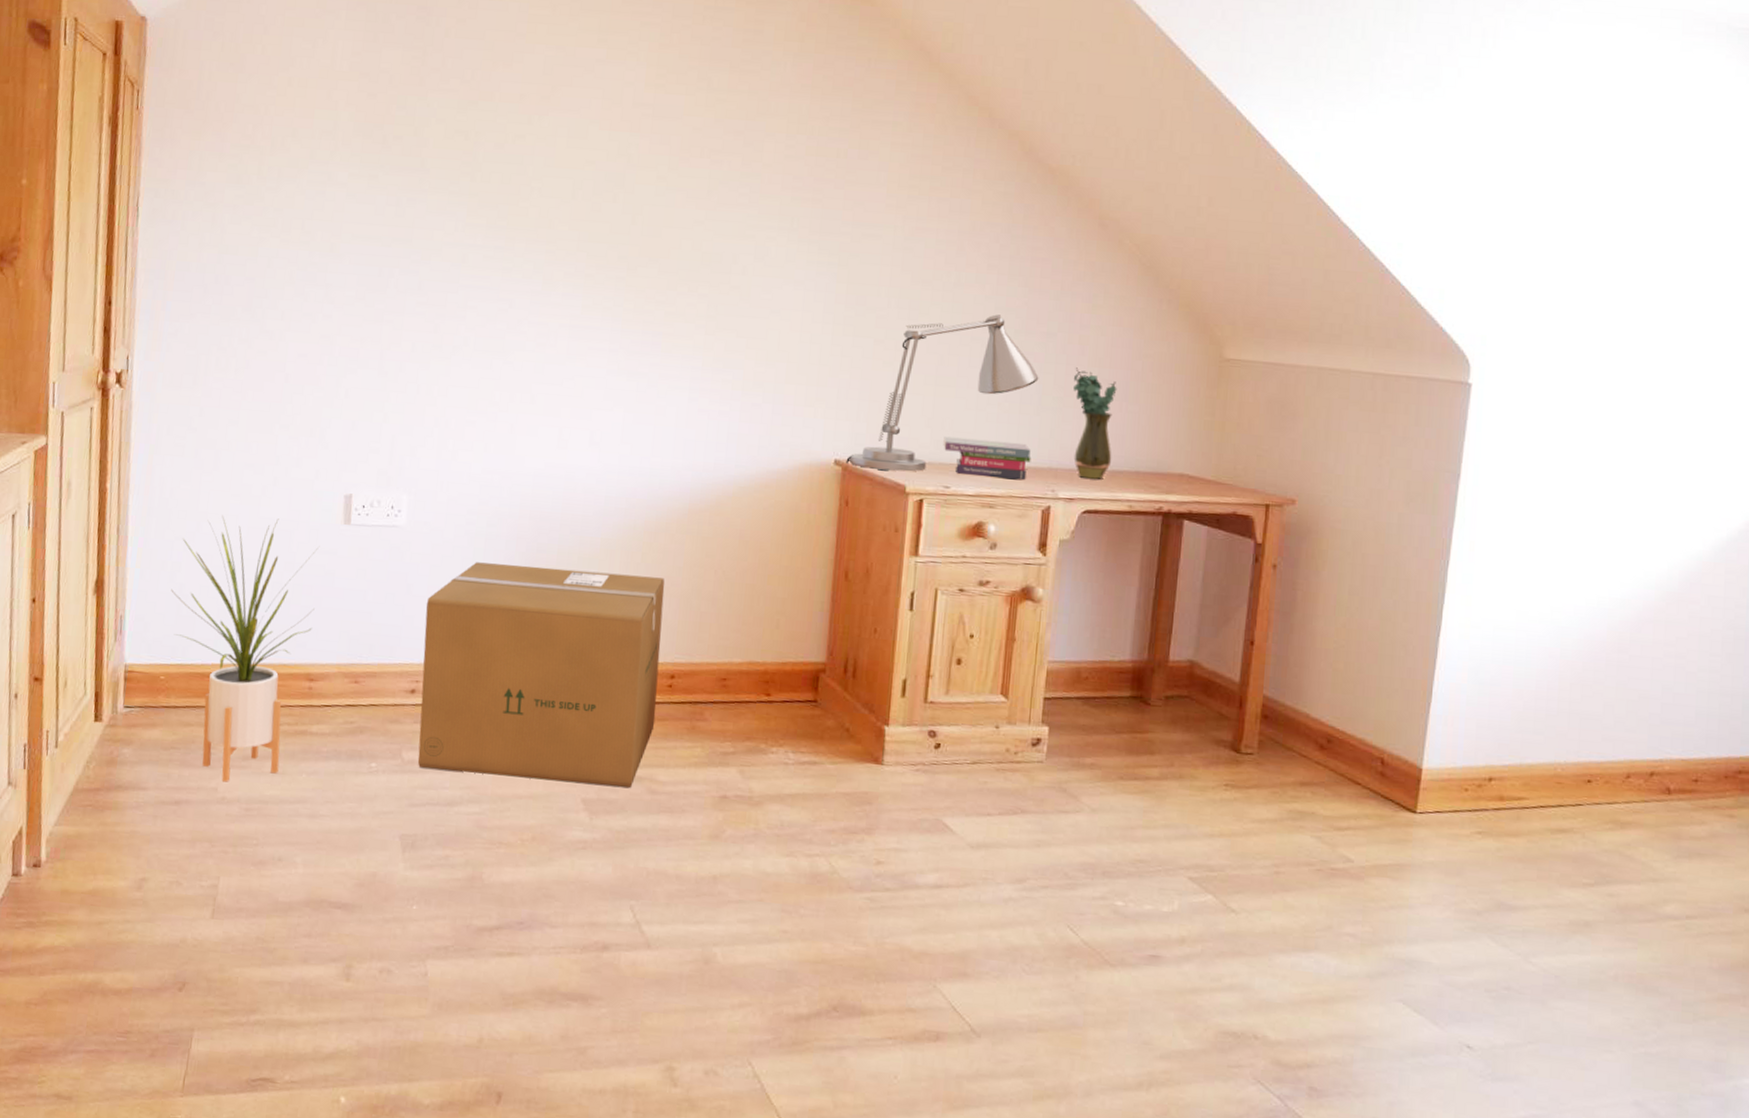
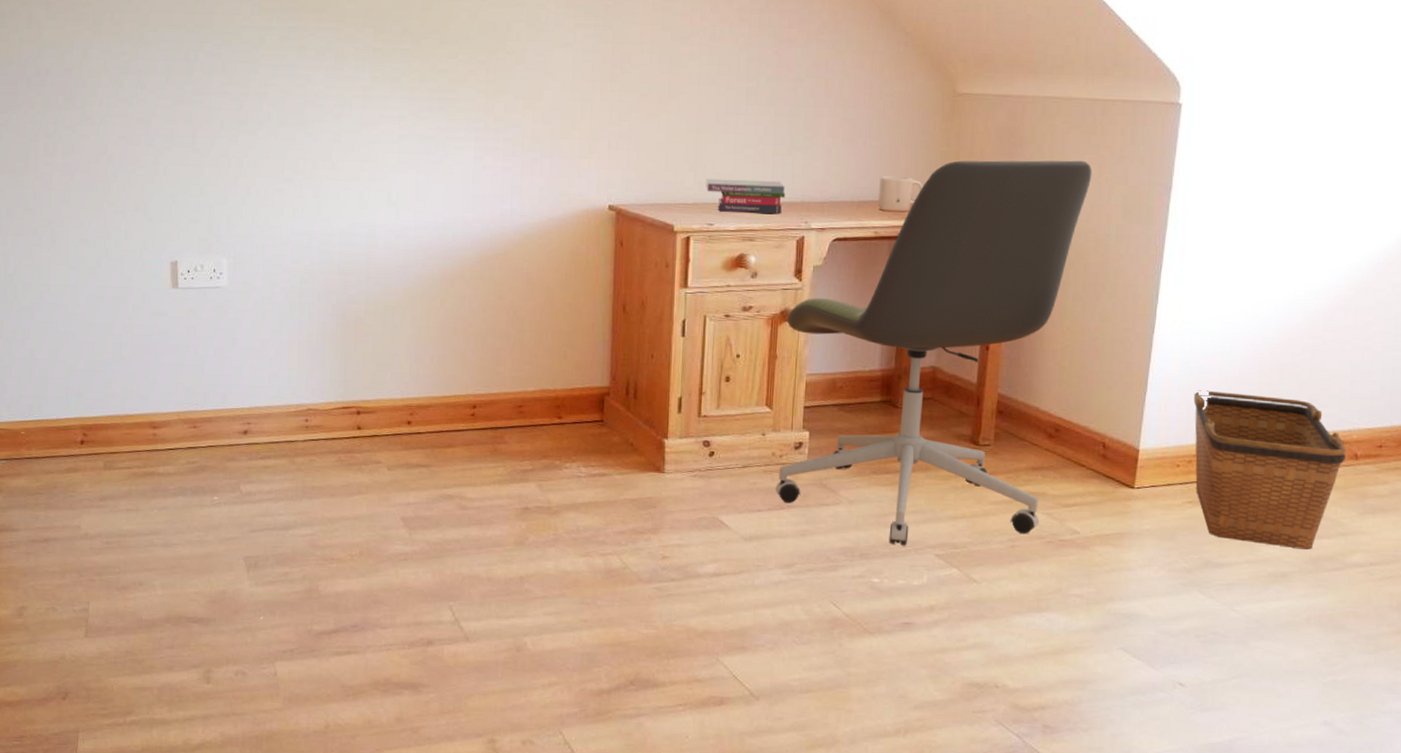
house plant: present [171,515,320,782] -> none [23,286,153,520]
box: present [418,562,665,788] -> none [251,315,463,505]
desk lamp: present [846,314,1039,472] -> none [619,64,790,213]
office chair: none [1008,432,1372,865] -> present [775,160,1092,546]
vase: present [1073,367,1117,479] -> none [822,109,861,210]
mug: none [1134,444,1183,486] -> present [878,175,923,213]
bicycle basket: none [1484,704,1657,896] -> present [1193,390,1346,550]

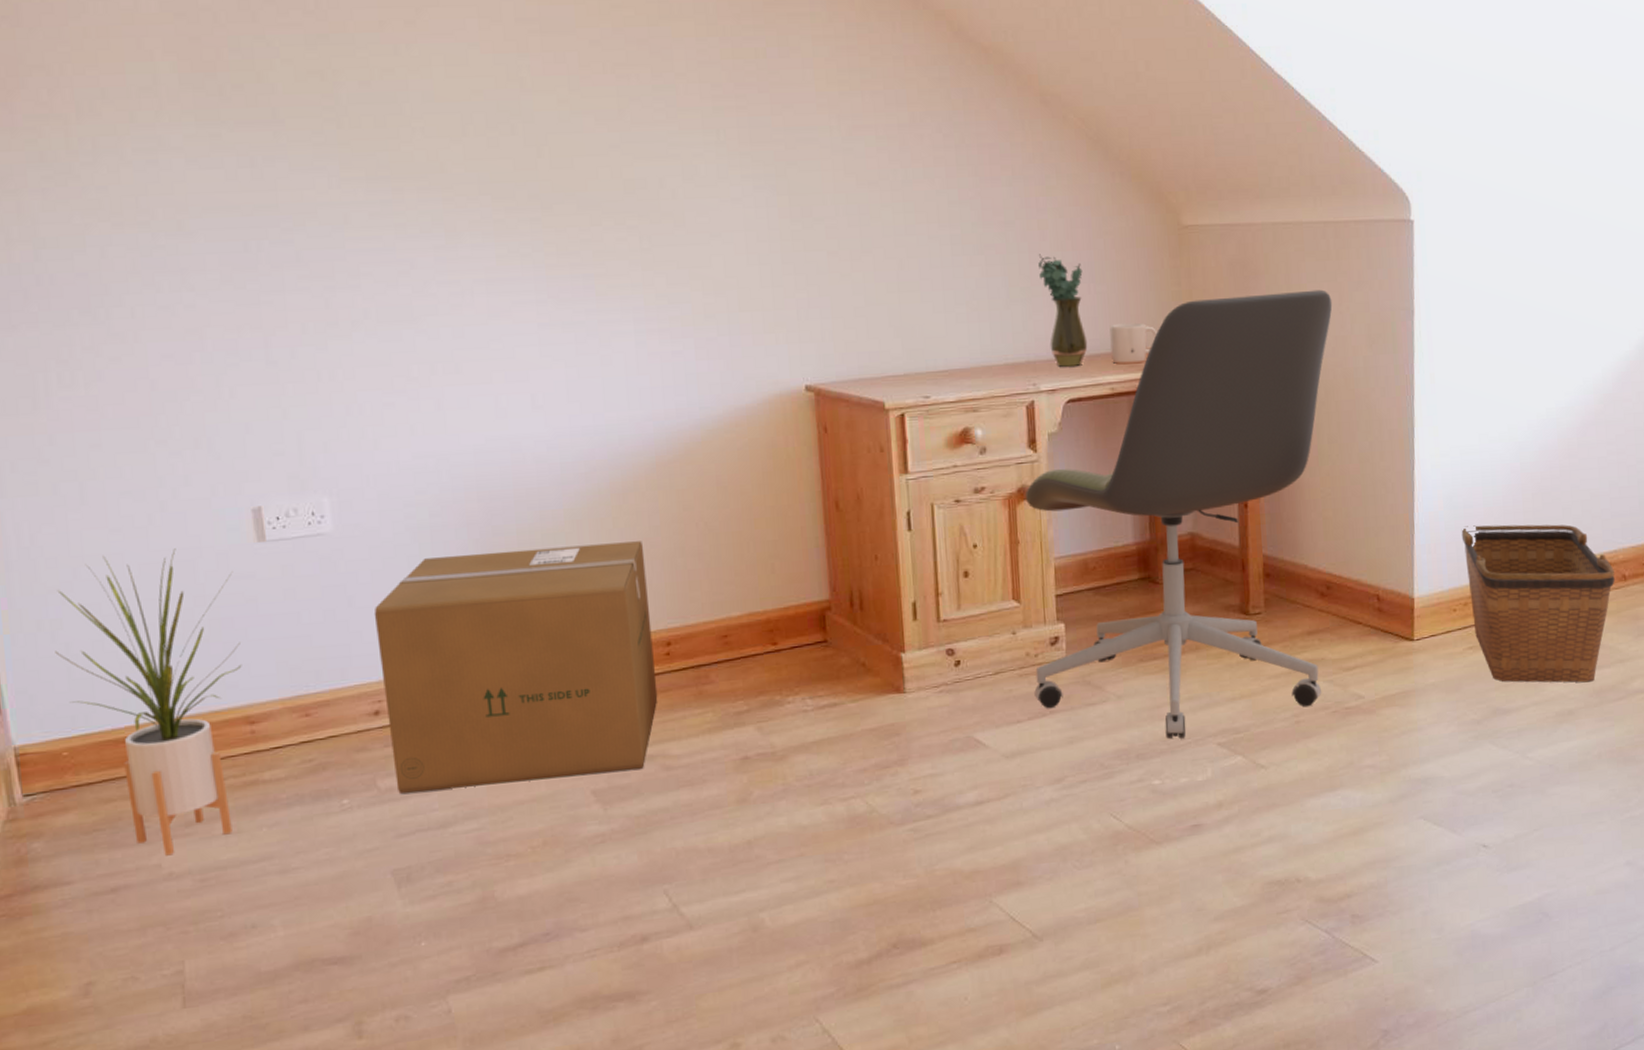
house plant: none [23,286,153,520] -> present [55,548,242,856]
box: none [251,315,463,505] -> present [374,541,658,794]
books: present [706,178,786,215] -> none [915,340,1008,381]
vase: none [822,109,861,210] -> present [1038,254,1088,367]

